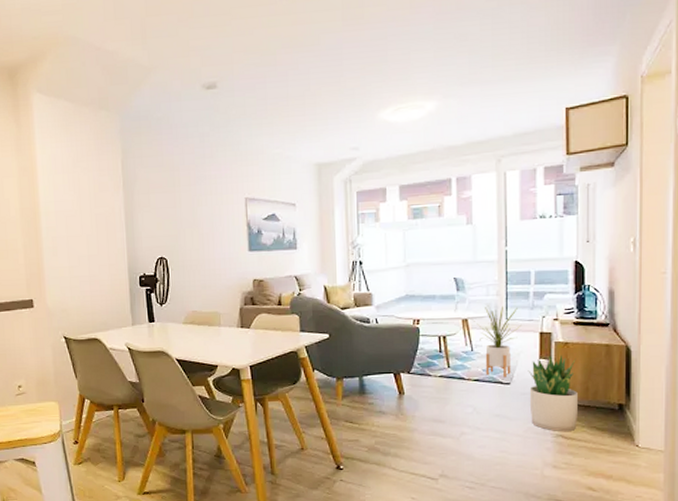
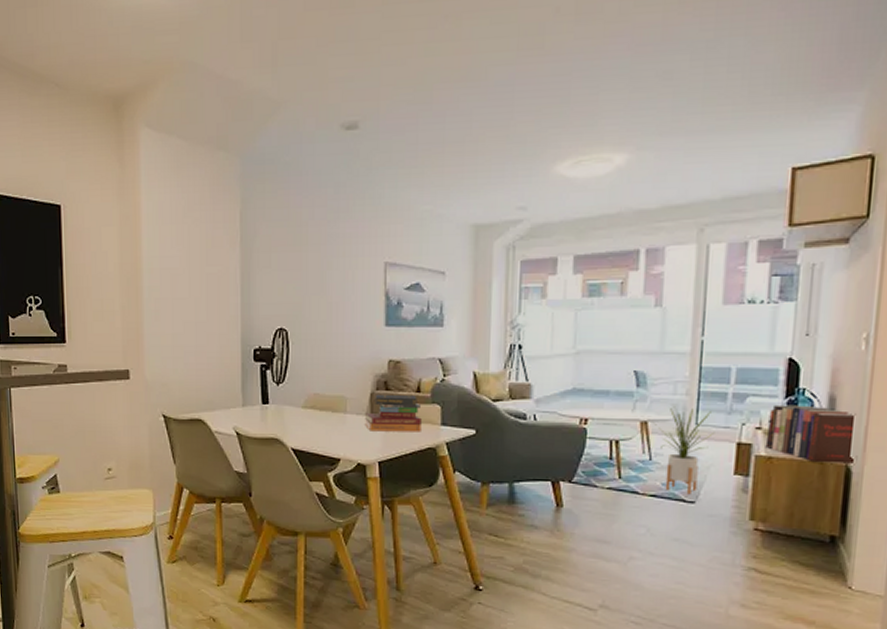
books: none [236,308,284,340] -> present [365,394,422,432]
planter: present [528,355,578,432] -> none [717,471,781,565]
books: none [562,298,635,345] -> present [765,404,858,464]

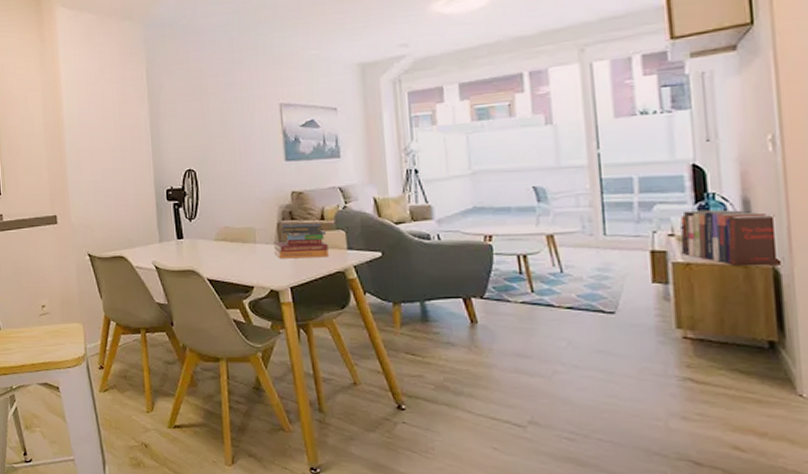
house plant: present [653,405,713,495] -> none [560,217,624,305]

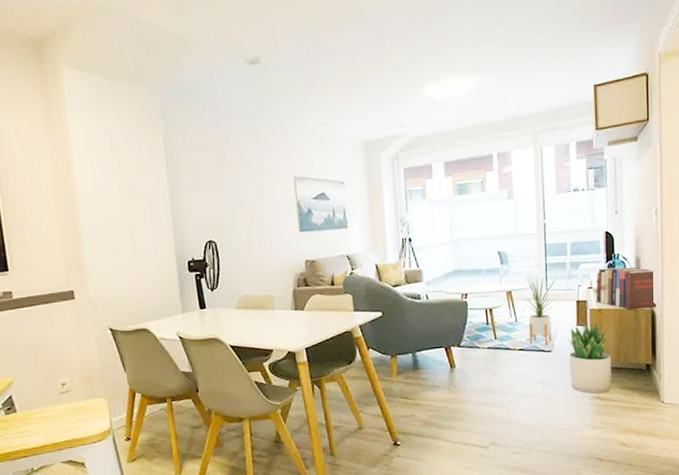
books: present [274,223,329,259] -> none [290,289,338,323]
house plant: none [560,217,624,305] -> present [516,276,559,346]
planter: none [637,278,711,375] -> present [567,321,611,394]

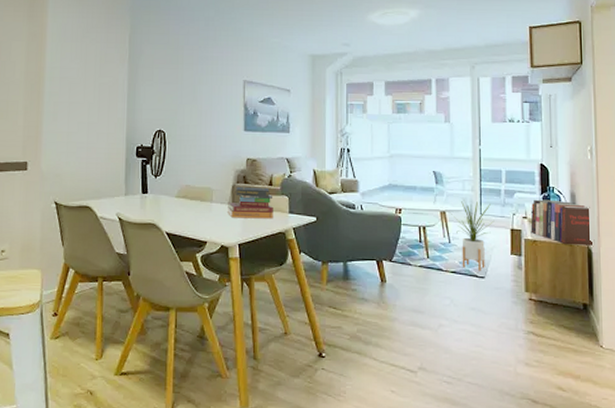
books: none [290,289,338,323] -> present [228,186,273,219]
planter: present [567,321,611,394] -> none [500,252,547,329]

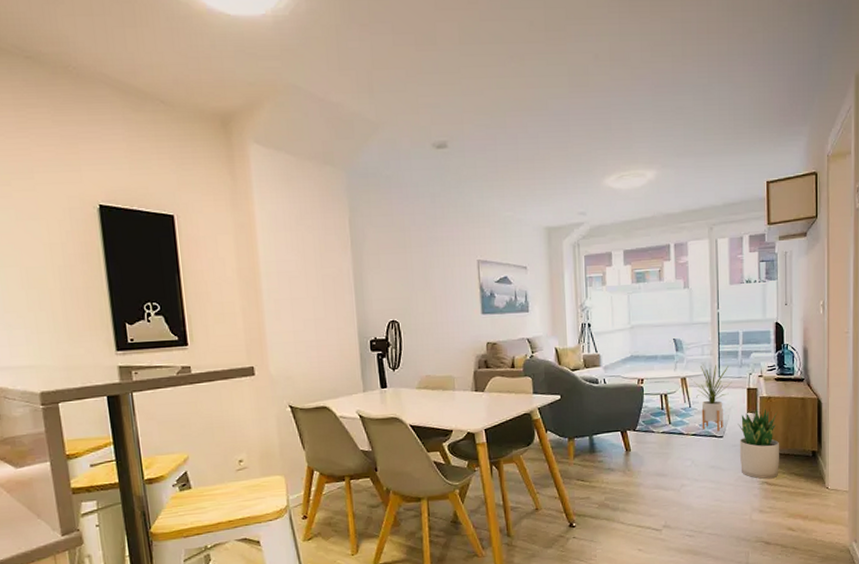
books: present [228,186,273,219] -> none [471,371,518,404]
planter: none [500,252,547,329] -> present [738,408,779,479]
books: present [530,199,595,246] -> none [766,356,824,399]

